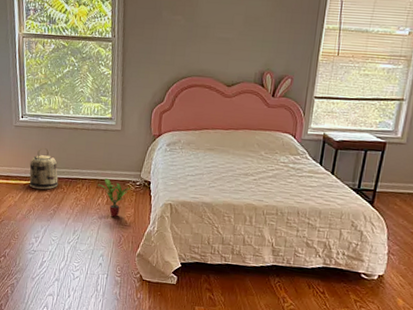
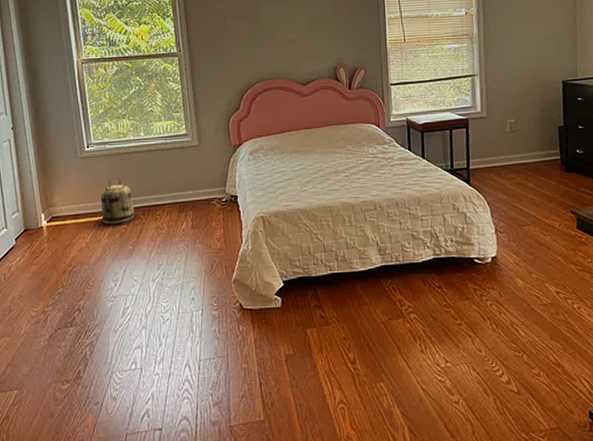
potted plant: present [98,177,131,217] -> none [180,199,217,241]

